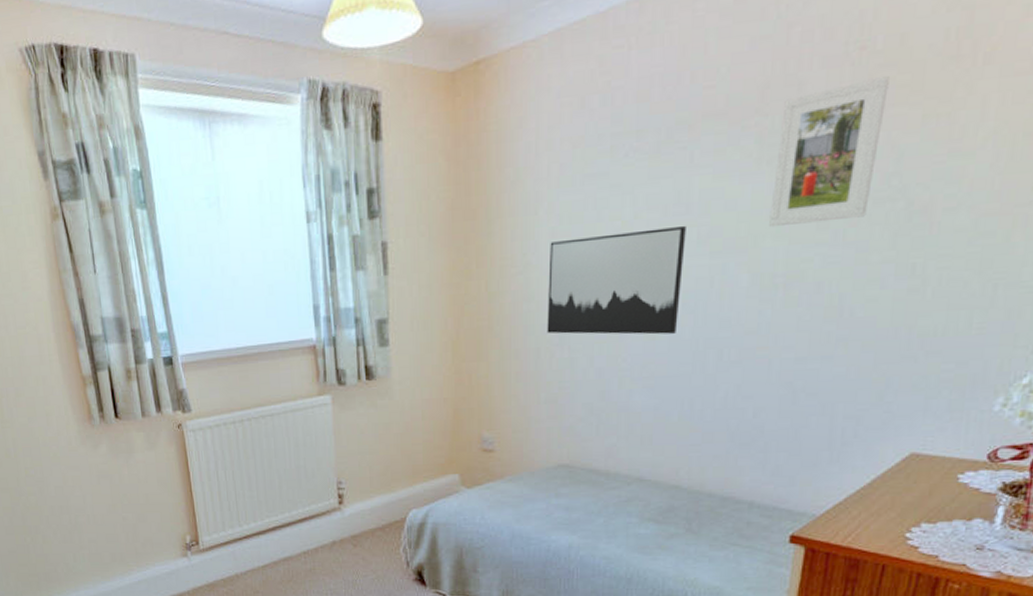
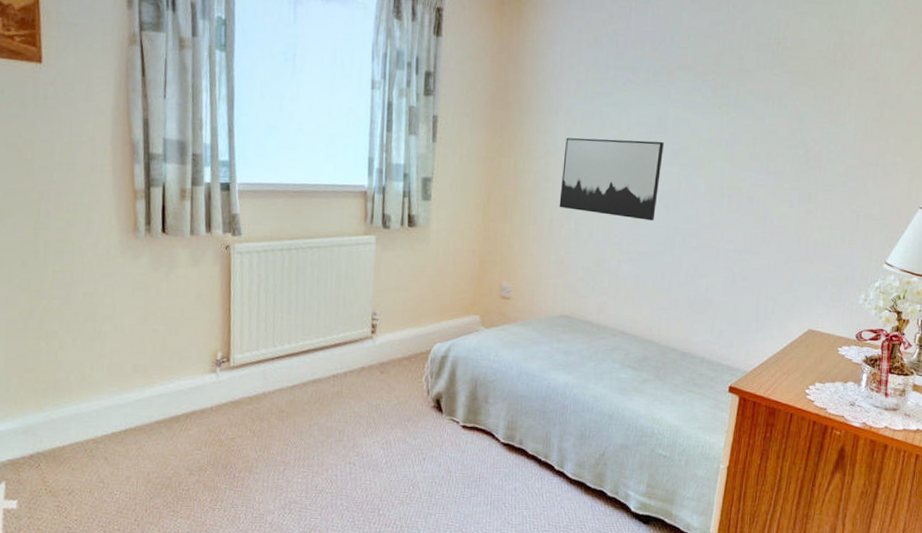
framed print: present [769,76,889,228] -> none [719,64,795,156]

